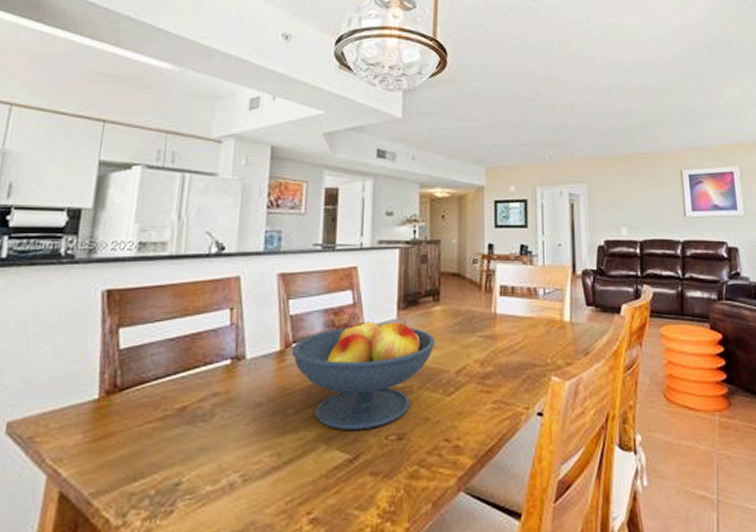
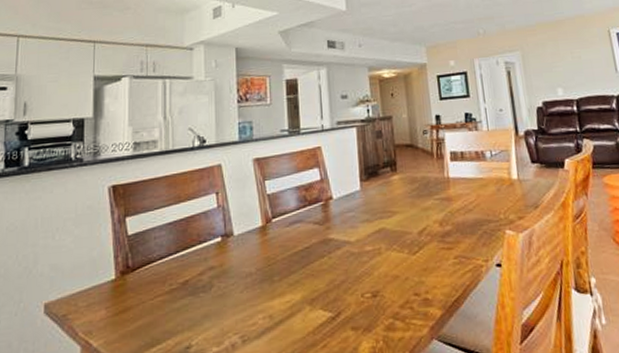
fruit bowl: present [292,318,436,431] -> none [272,191,397,292]

